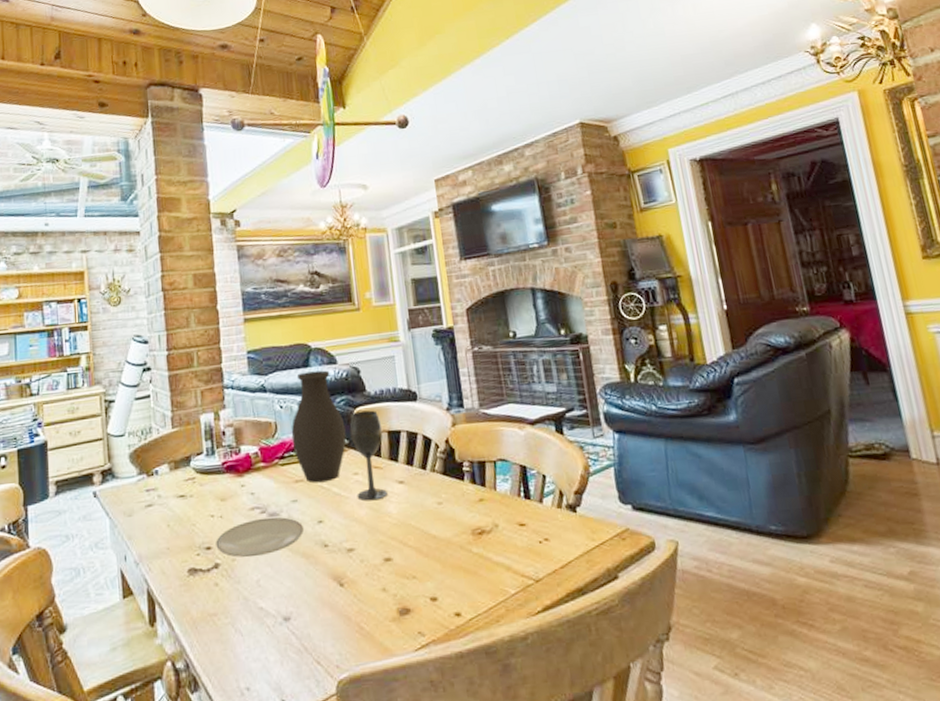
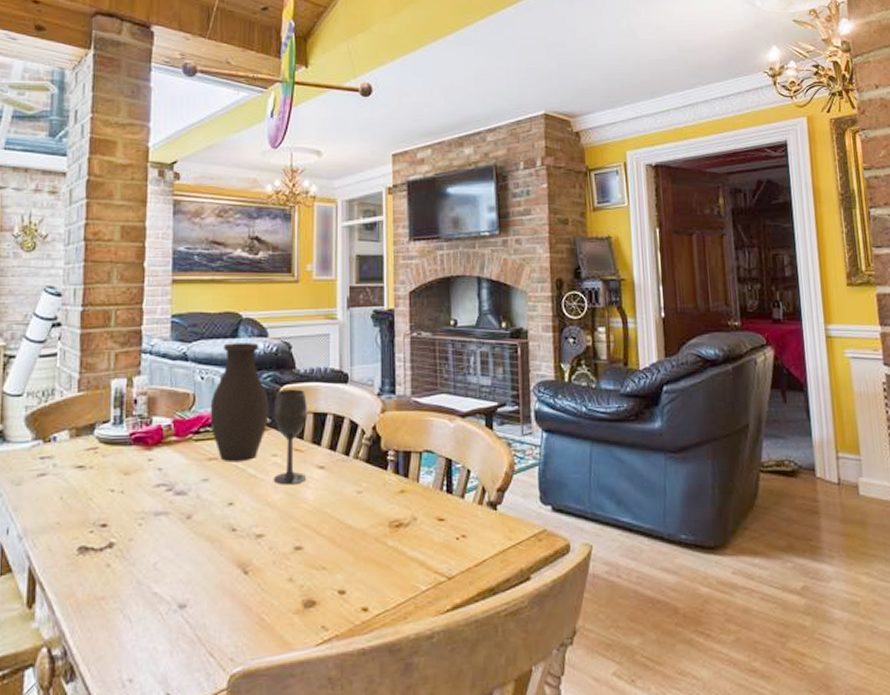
plate: present [216,516,305,558] -> none [113,495,213,538]

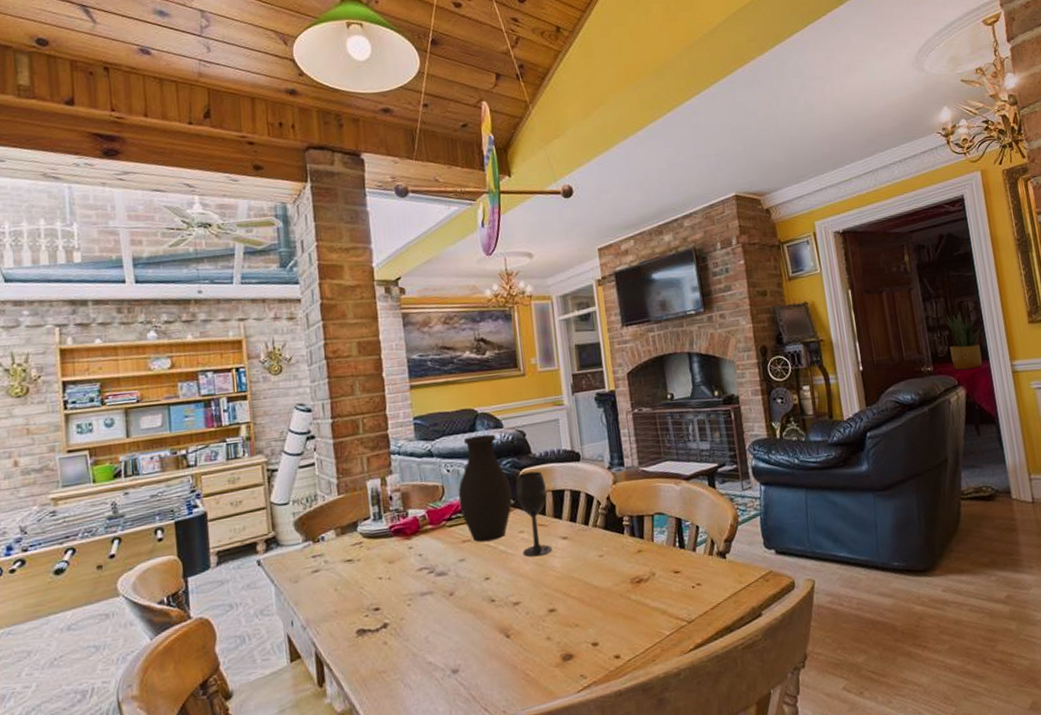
planter: none [756,265,797,330] -> present [943,311,983,371]

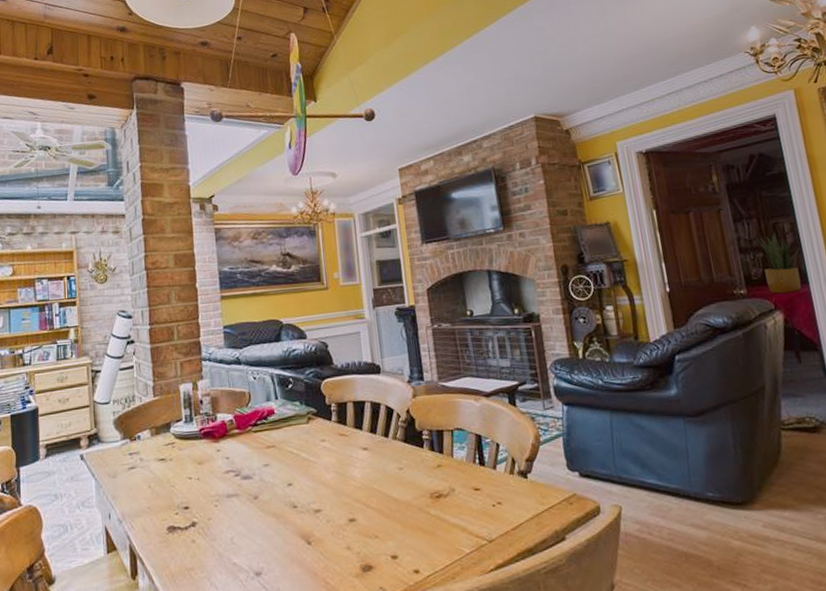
vase: present [458,434,512,543] -> none [263,344,315,449]
wine glass: present [515,471,552,557] -> none [317,382,352,466]

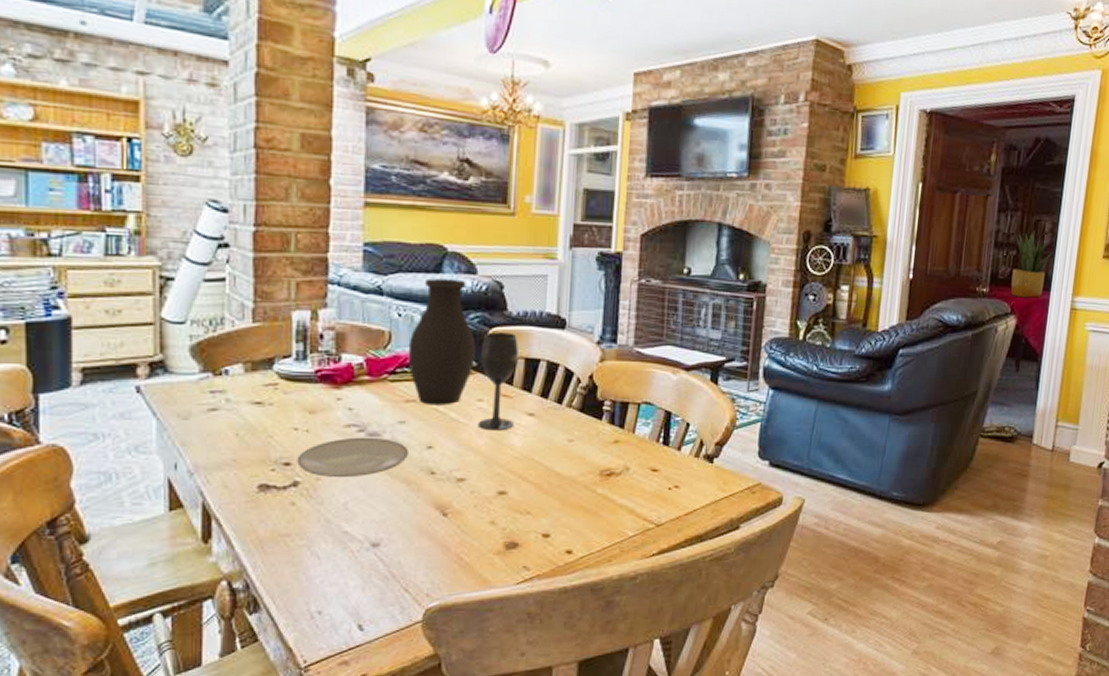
plate: none [193,479,275,517] -> present [297,437,410,478]
vase: none [263,344,315,449] -> present [408,278,476,406]
wine glass: none [317,382,352,466] -> present [477,332,520,431]

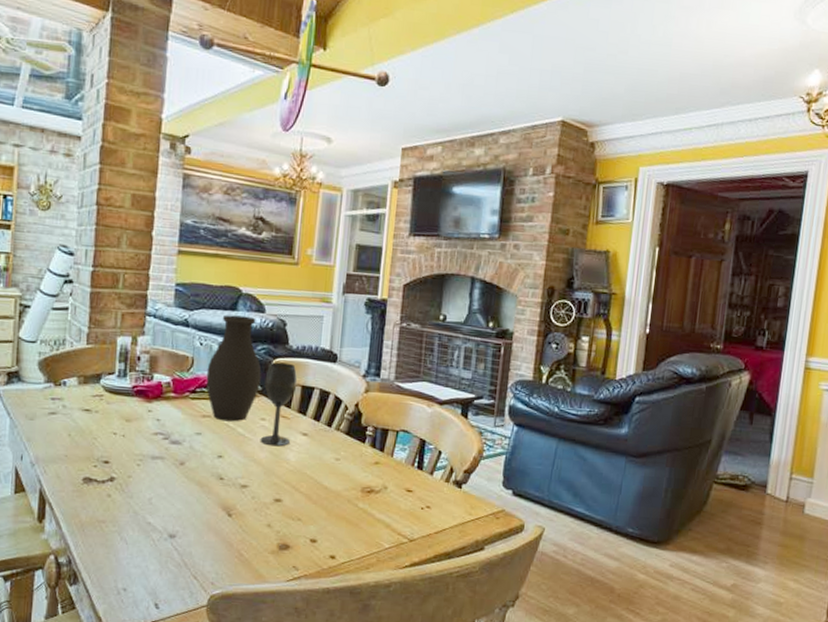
plate: present [297,437,410,478] -> none [114,443,204,477]
planter: present [1010,231,1053,300] -> none [744,294,787,358]

